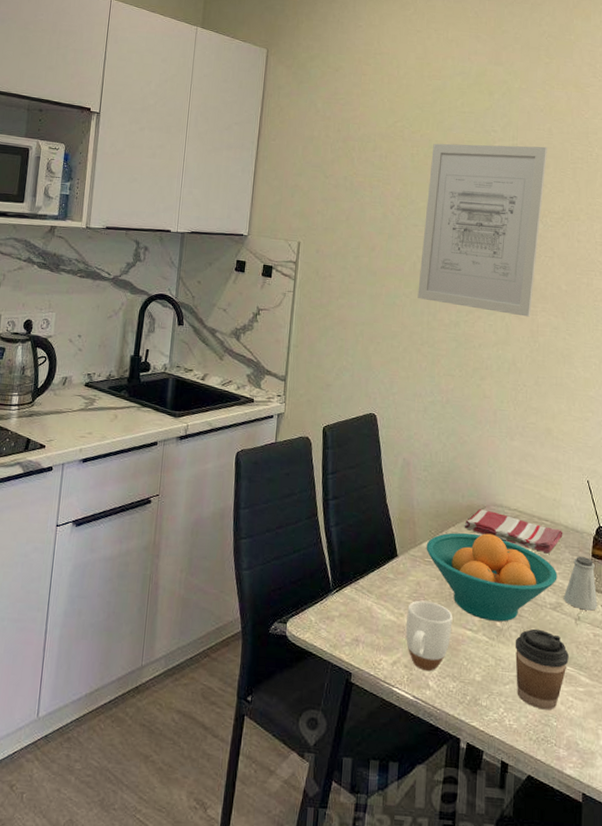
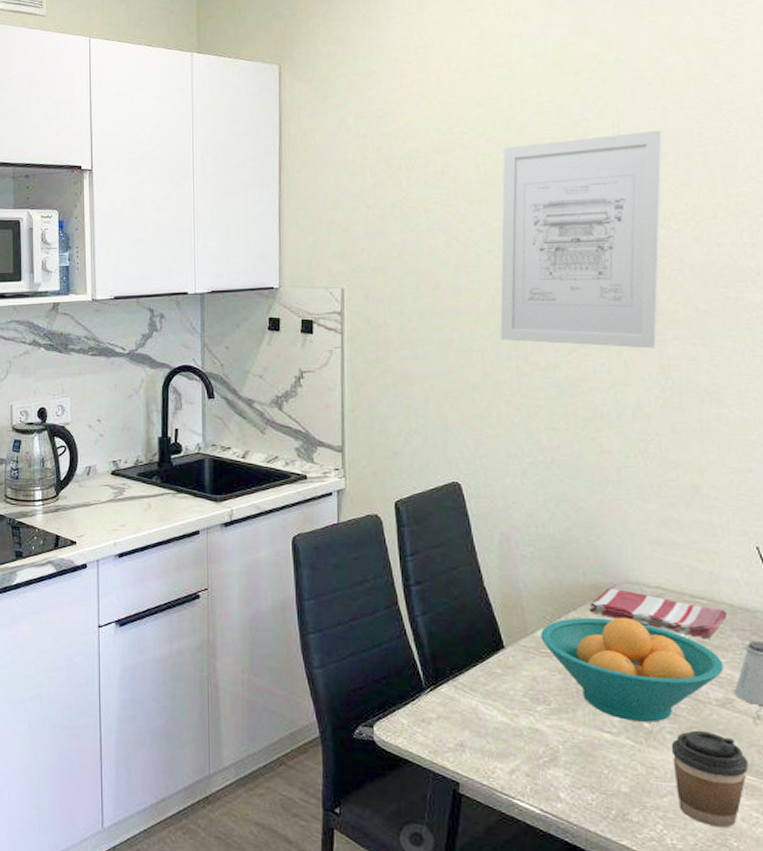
mug: present [406,600,453,672] -> none [523,698,584,782]

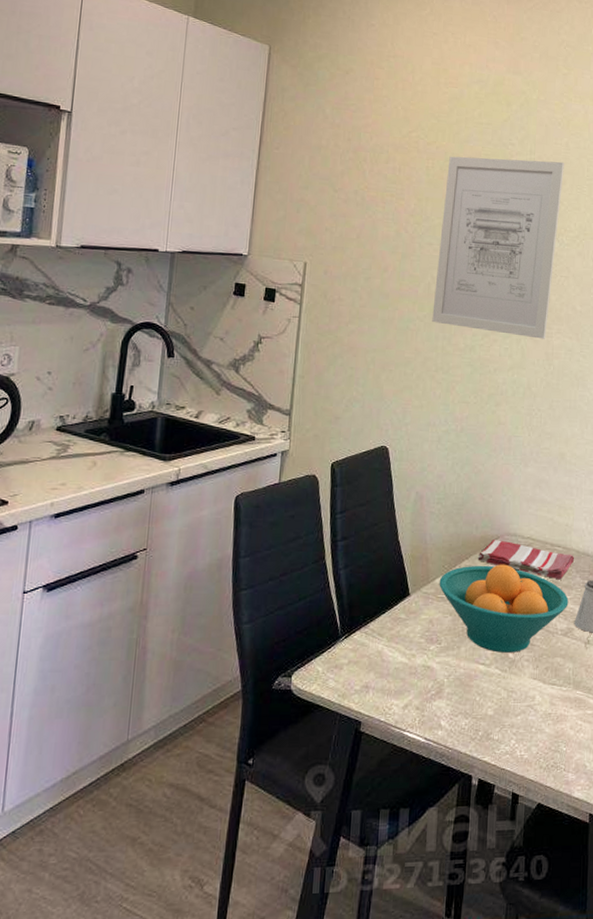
coffee cup: present [671,730,748,828] -> none [526,656,578,737]

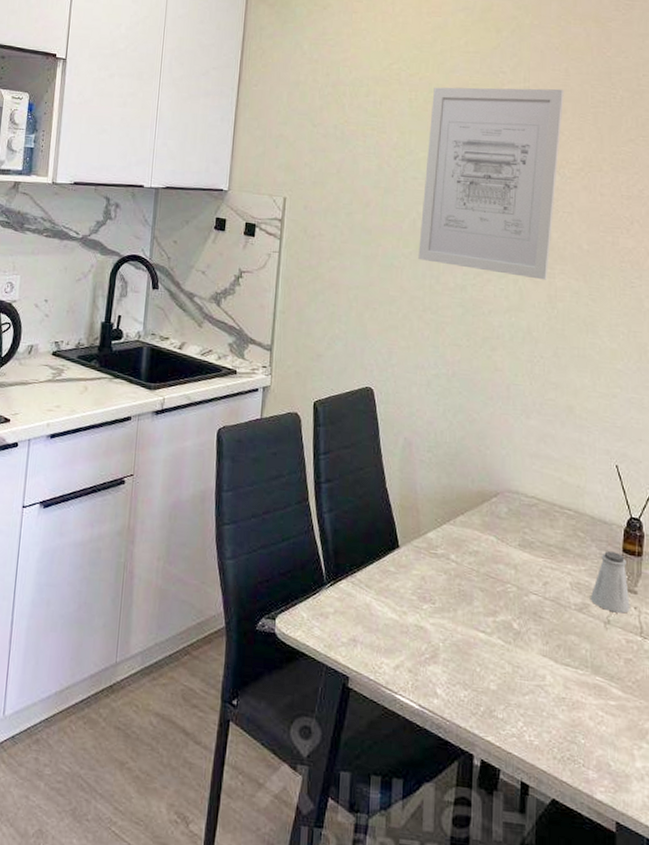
fruit bowl: present [439,564,569,653] -> none [431,521,583,624]
dish towel: present [477,540,575,580] -> none [474,496,589,548]

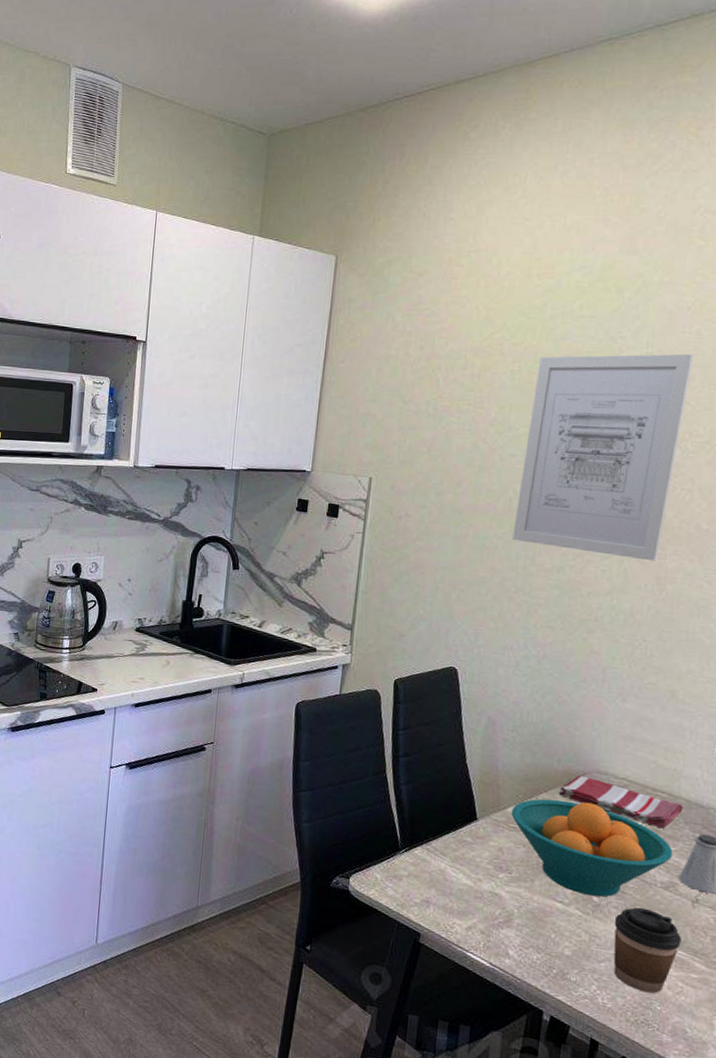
fruit bowl: none [431,521,583,624] -> present [511,799,673,897]
dish towel: none [474,496,589,548] -> present [558,775,684,829]
coffee cup: none [534,632,598,726] -> present [613,907,681,994]

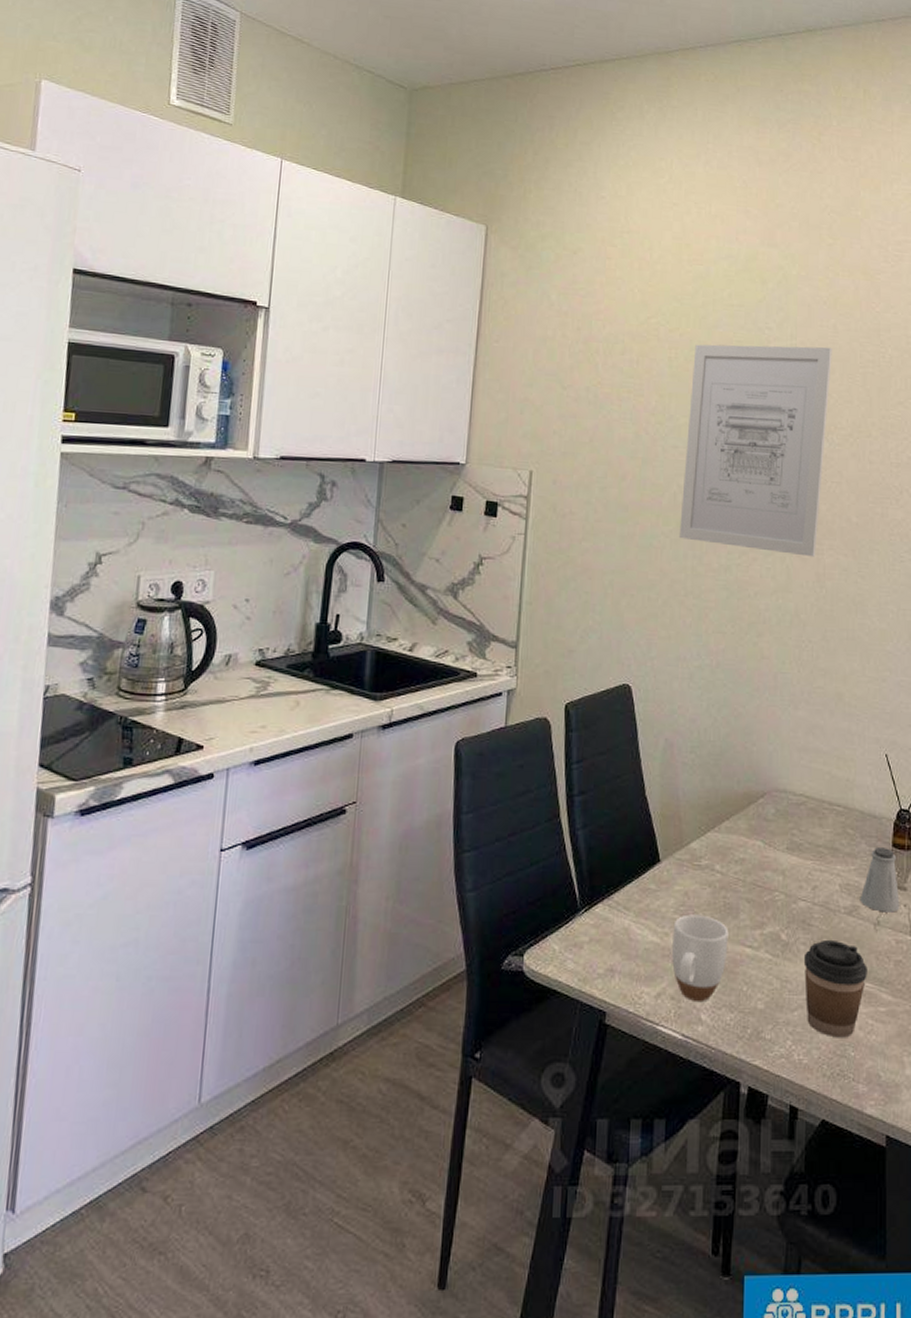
mug: none [483,867,540,941] -> present [672,914,729,1003]
fruit bowl: present [511,799,673,897] -> none [695,826,853,934]
dish towel: present [558,775,684,829] -> none [740,797,859,847]

